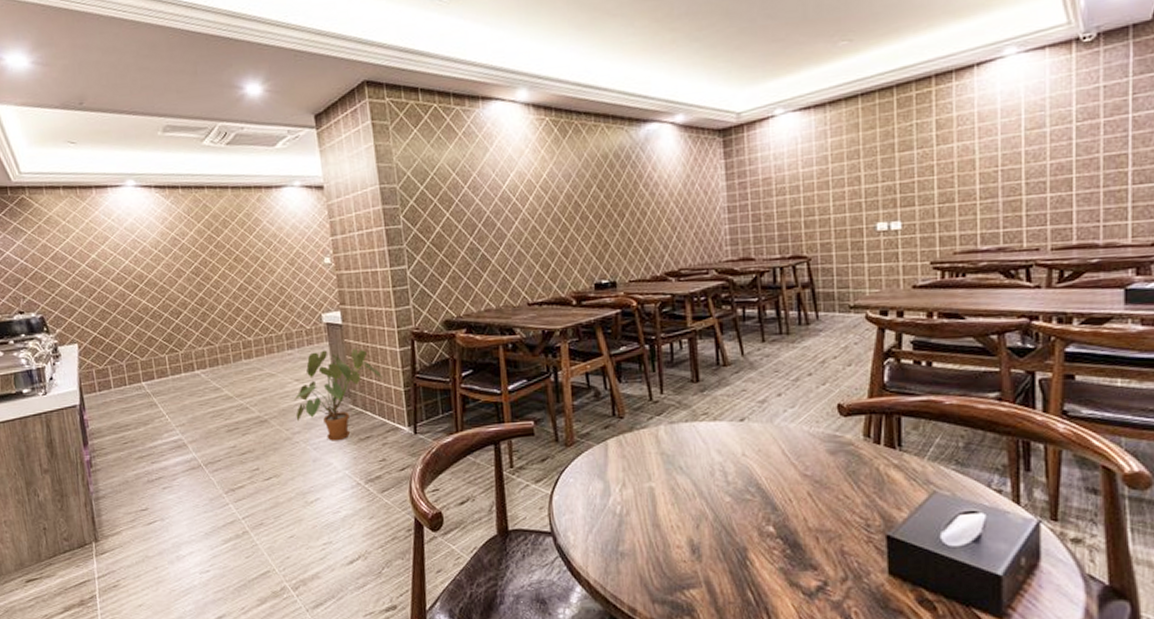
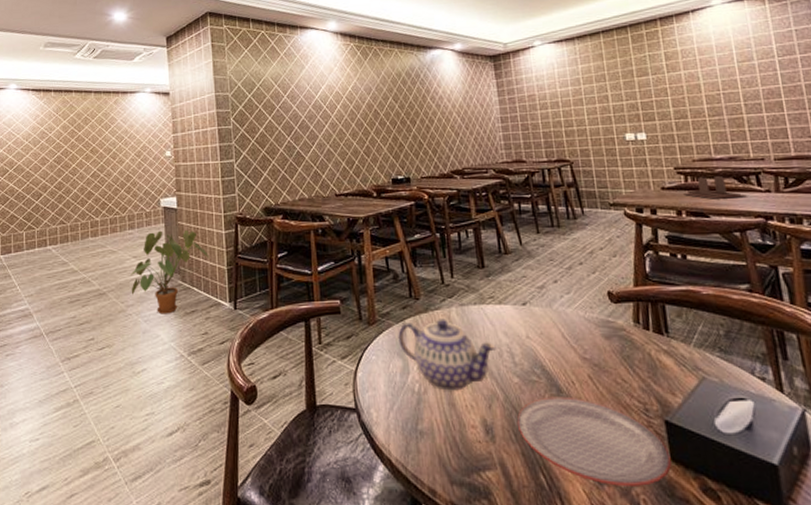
teapot: none [599,438,710,512] -> present [398,319,498,391]
plate: none [726,514,888,600] -> present [516,396,672,486]
napkin holder: none [938,271,1012,298] -> present [683,176,747,199]

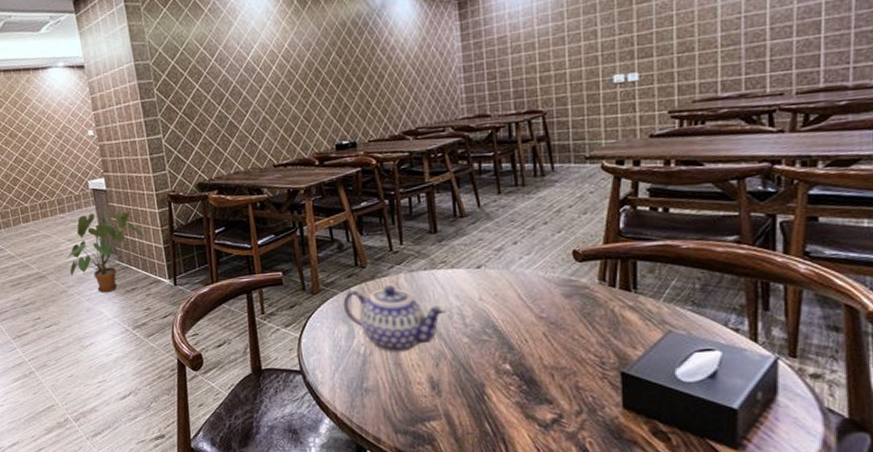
plate: present [516,396,672,486] -> none [464,353,623,431]
napkin holder: present [683,176,747,199] -> none [676,117,753,145]

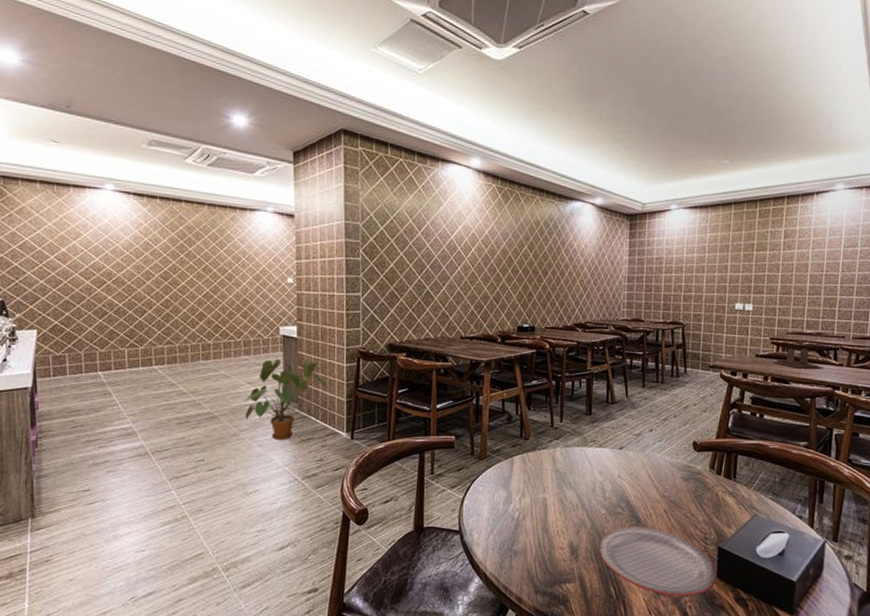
teapot: present [343,285,448,352] -> none [505,457,592,519]
plate: none [464,353,623,431] -> present [598,526,717,596]
napkin holder: none [676,117,753,145] -> present [773,348,823,369]

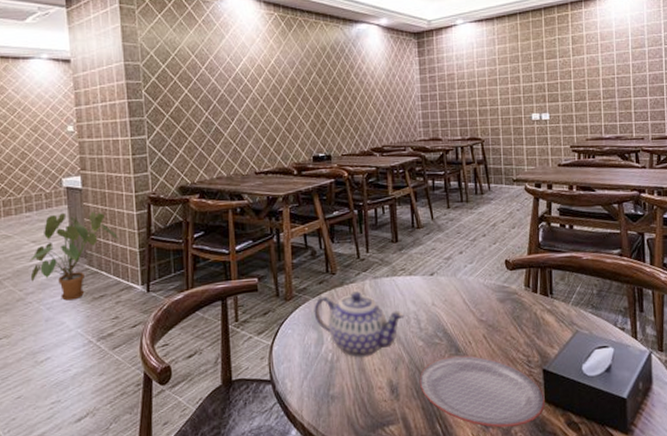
teapot: none [505,457,592,519] -> present [314,291,406,358]
napkin holder: present [773,348,823,369] -> none [576,154,627,175]

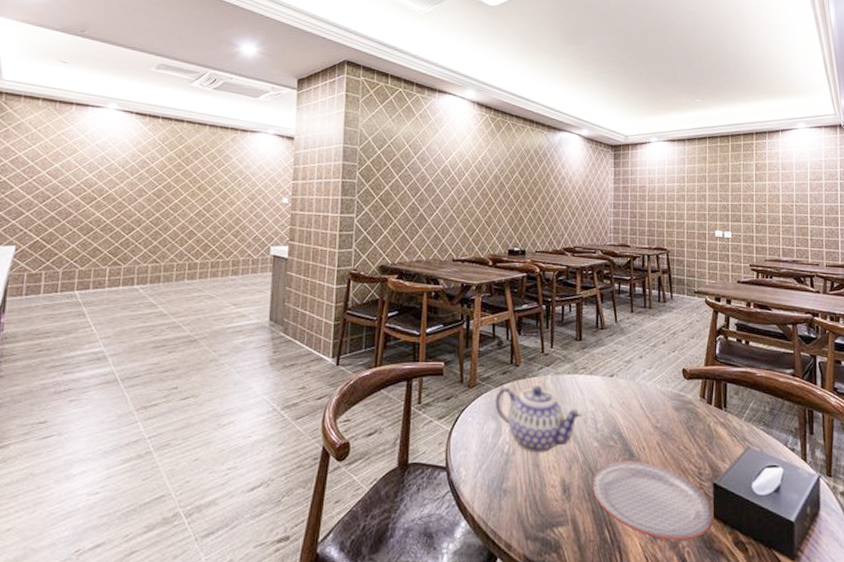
house plant: present [28,211,120,301] -> none [226,279,317,366]

